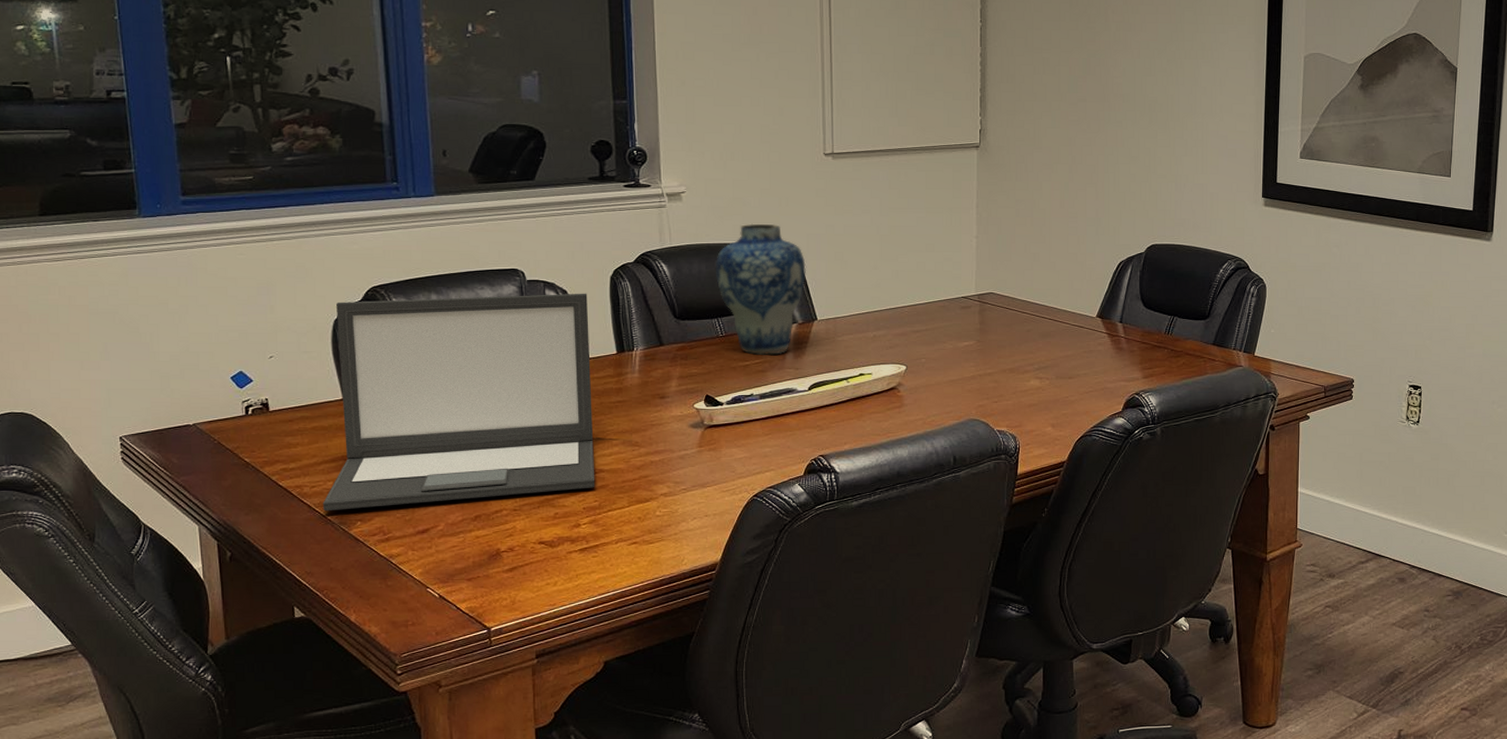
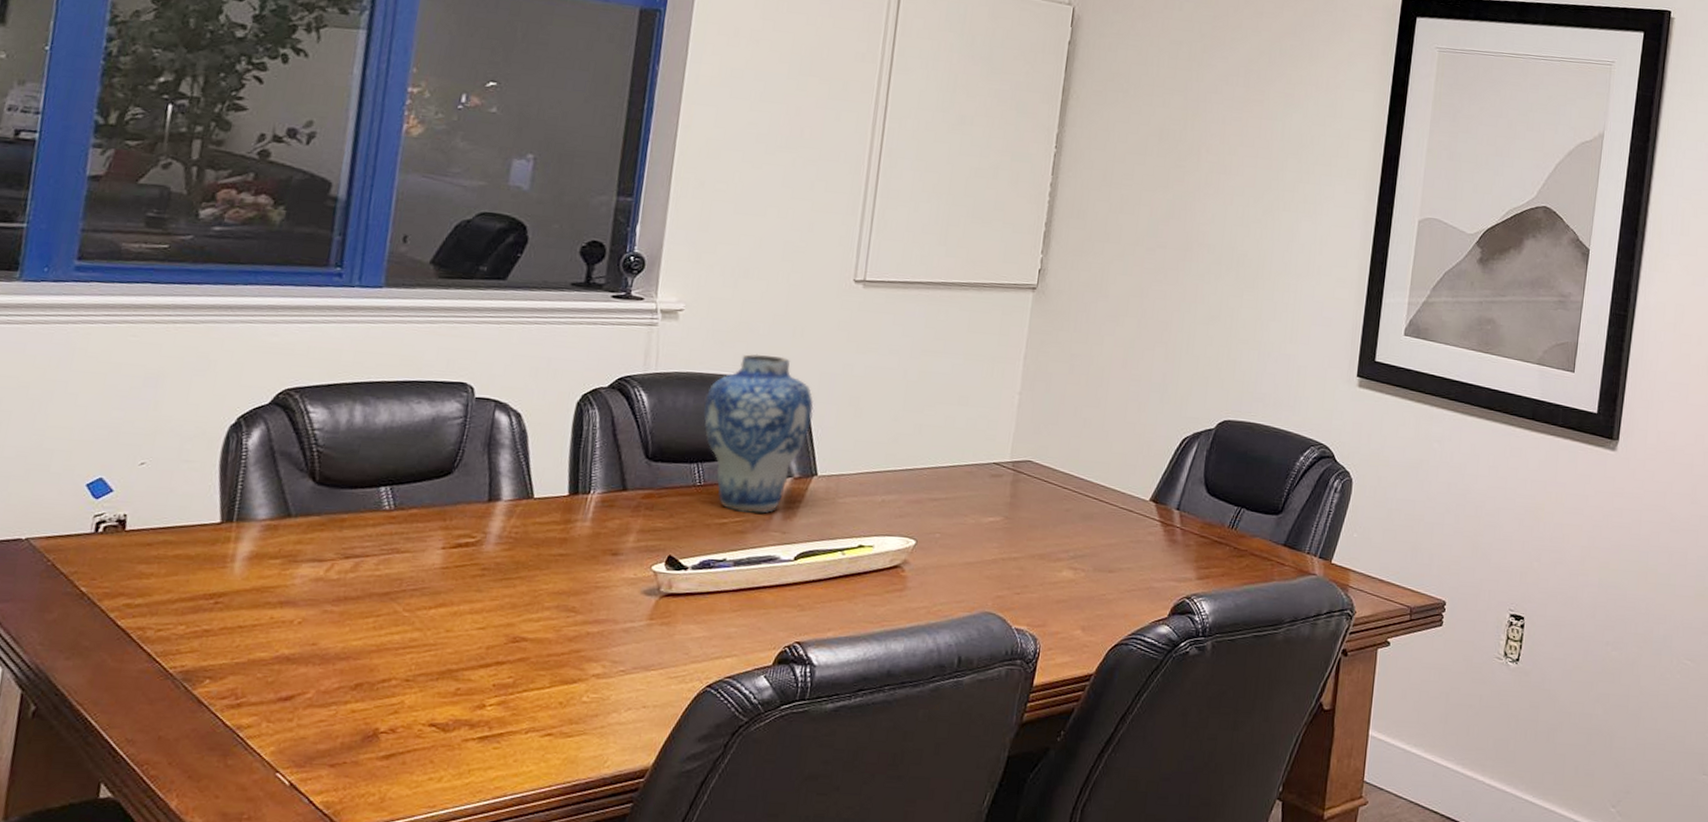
laptop: present [323,293,595,512] -> none [165,403,546,663]

